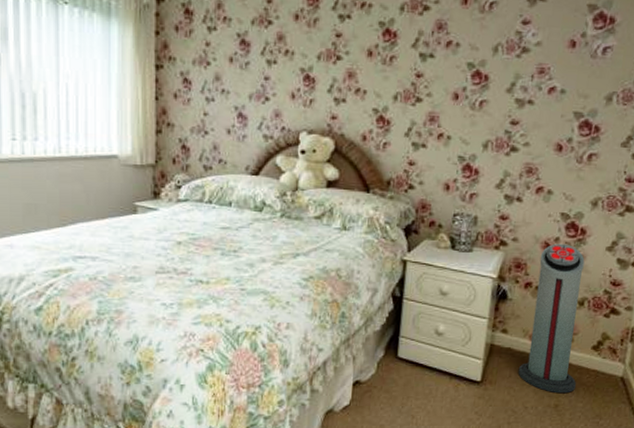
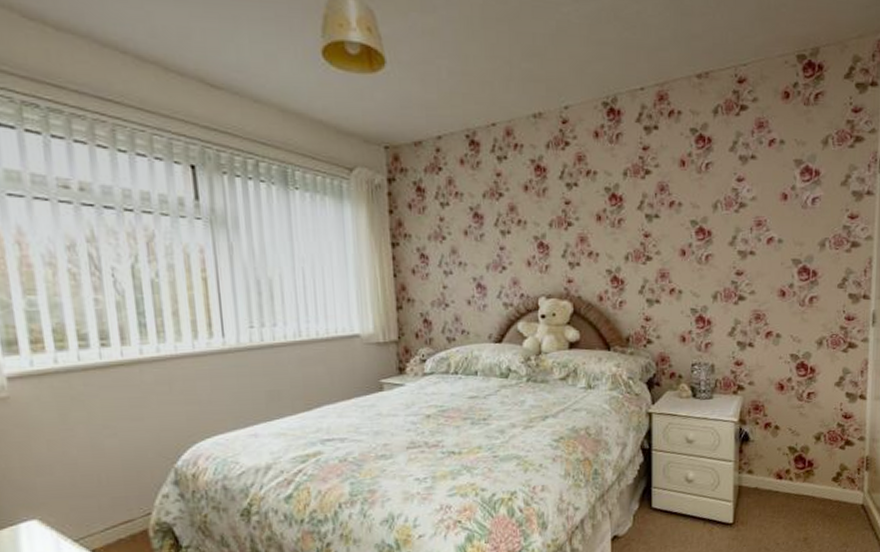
air purifier: present [518,243,585,394] -> none [766,383,821,527]

